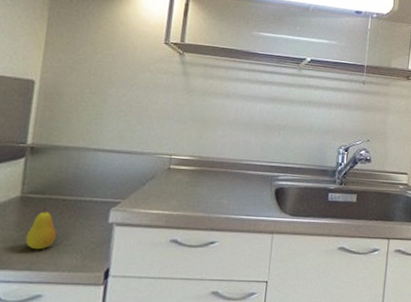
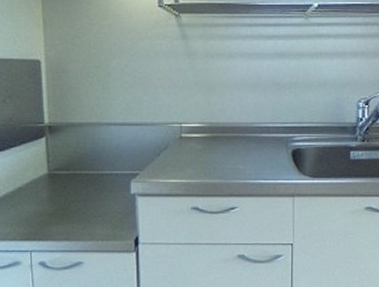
fruit: present [25,206,57,250] -> none [59,181,87,222]

